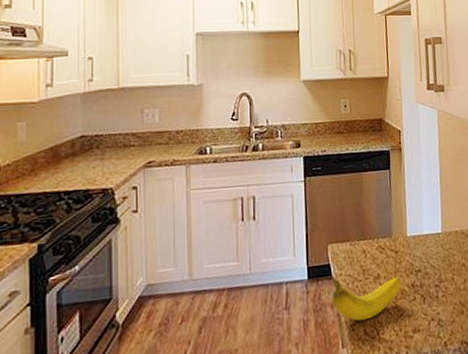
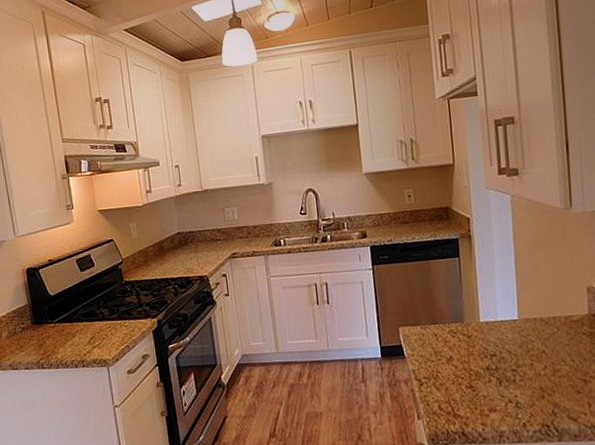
fruit: present [332,276,401,321] -> none [405,357,475,397]

